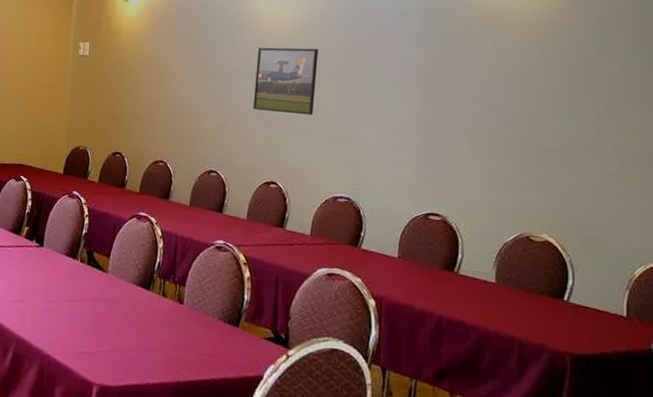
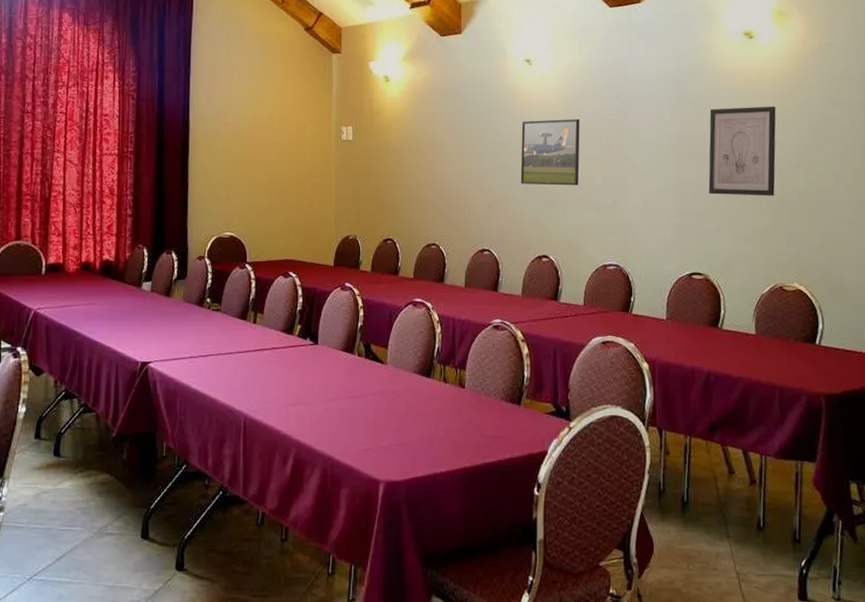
wall art: none [453,47,534,142] -> present [708,106,776,196]

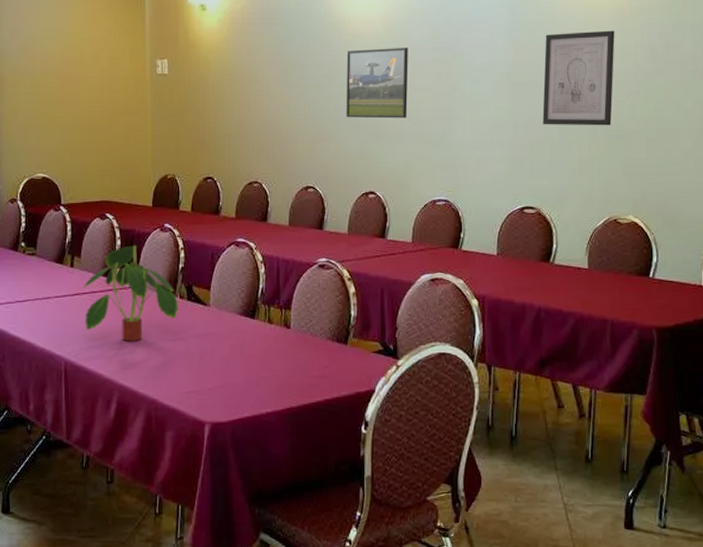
plant: none [265,303,356,398] -> present [83,245,178,341]

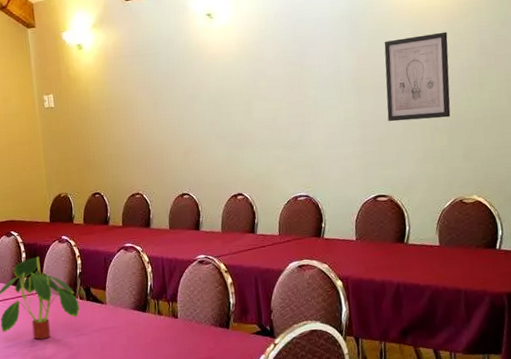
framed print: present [346,47,409,119] -> none [208,64,266,131]

